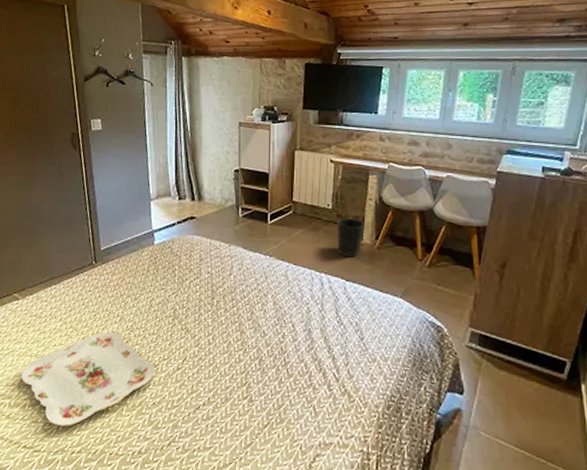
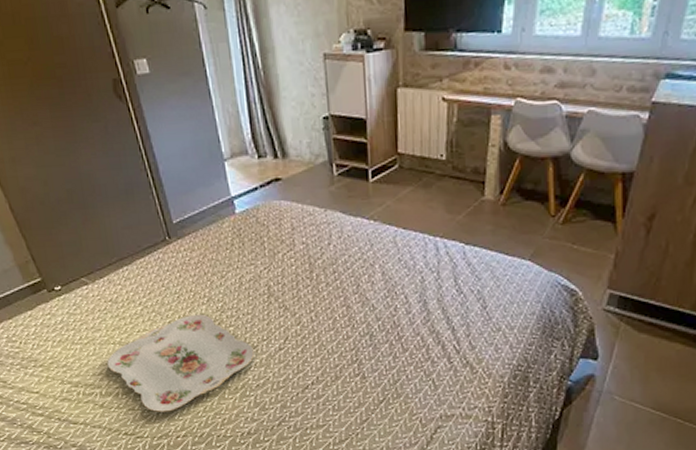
wastebasket: present [337,218,366,257] -> none [452,170,488,217]

